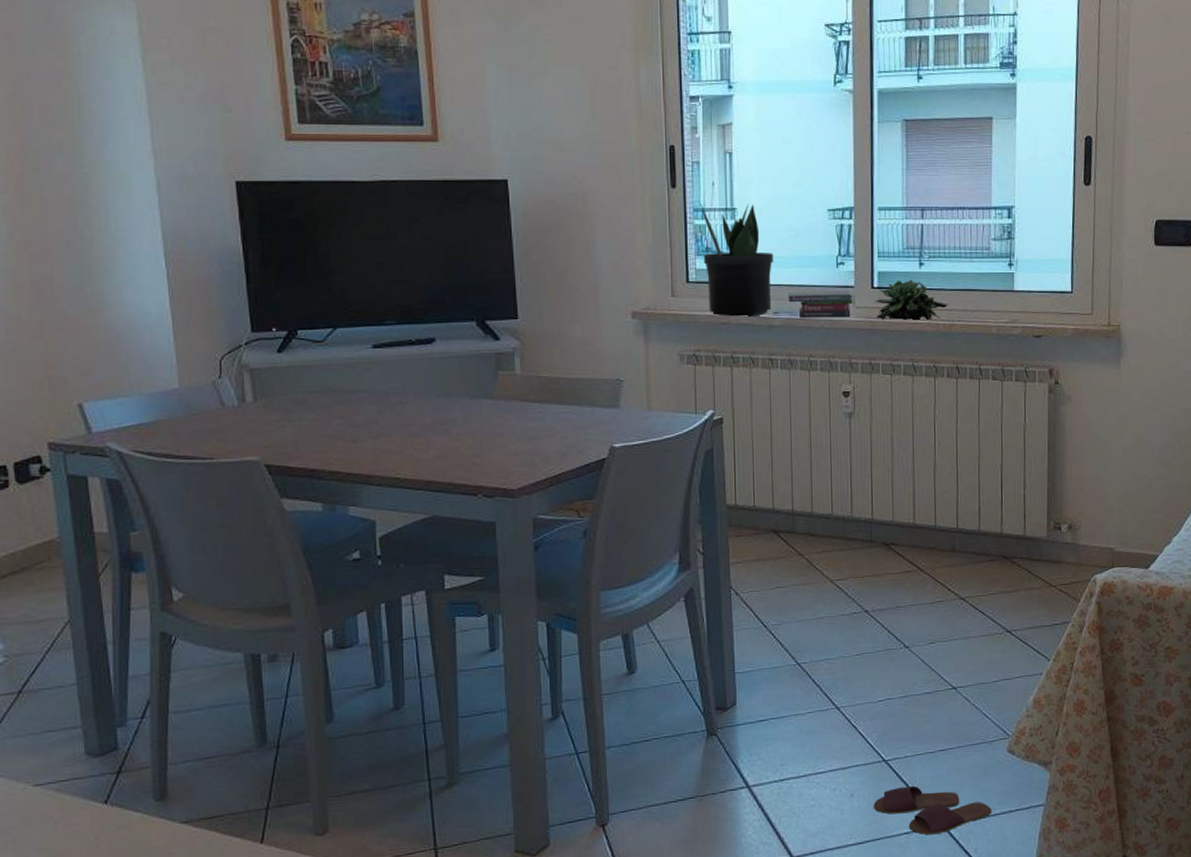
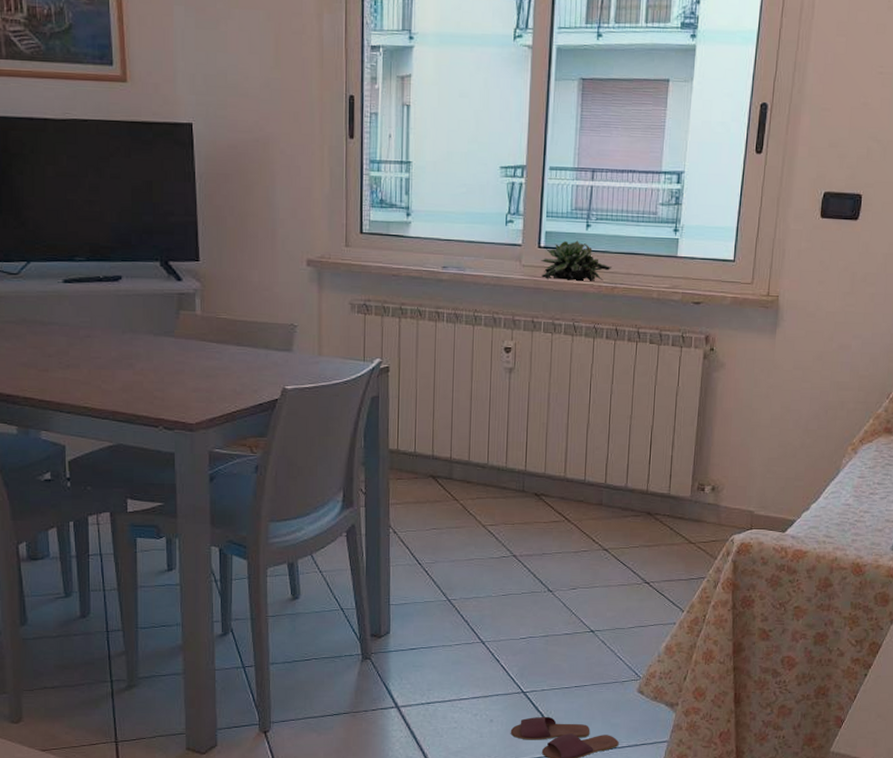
planter: present [700,203,773,317] -> none [377,154,445,270]
books: present [787,290,853,319] -> none [456,248,519,276]

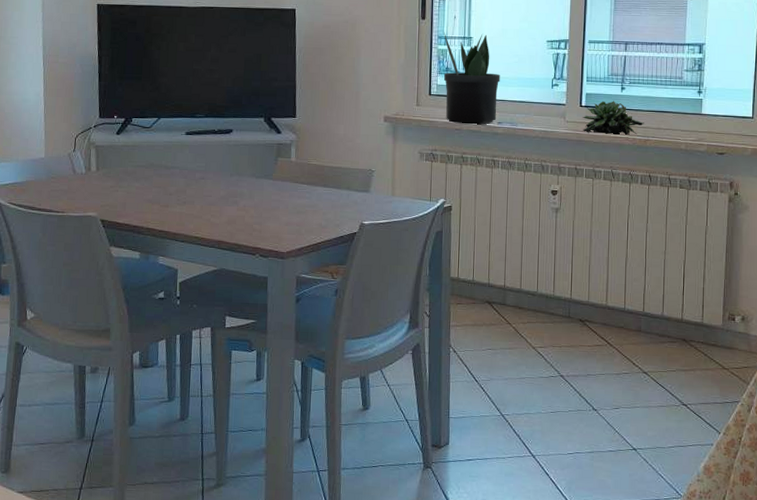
planter: none [377,154,445,270] -> present [443,32,500,125]

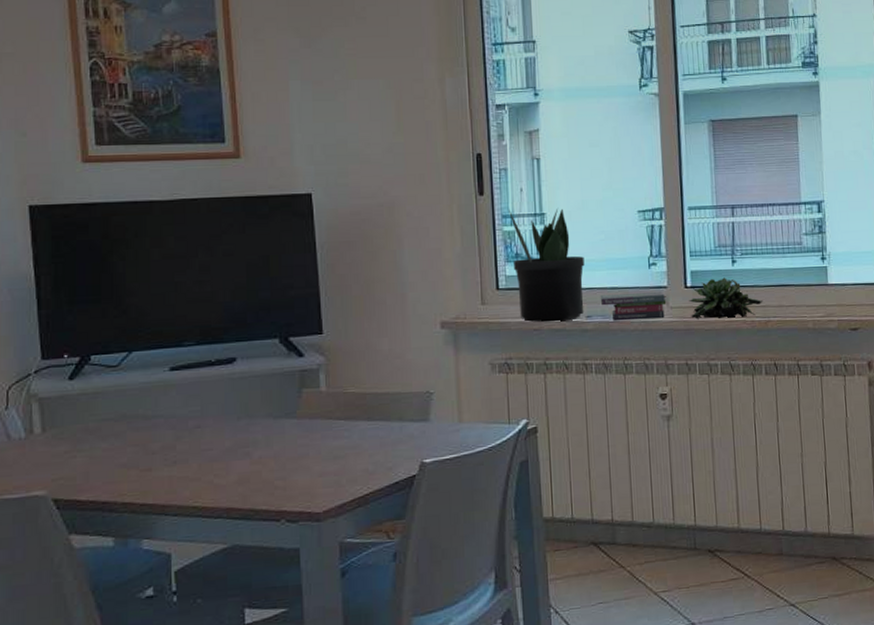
books: none [510,107,564,130] -> present [600,291,667,321]

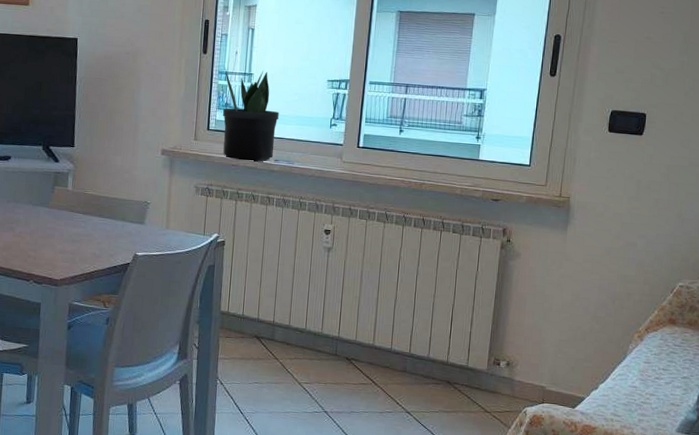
books: present [600,291,667,321] -> none [287,145,341,170]
succulent plant: present [689,277,763,321] -> none [359,143,421,178]

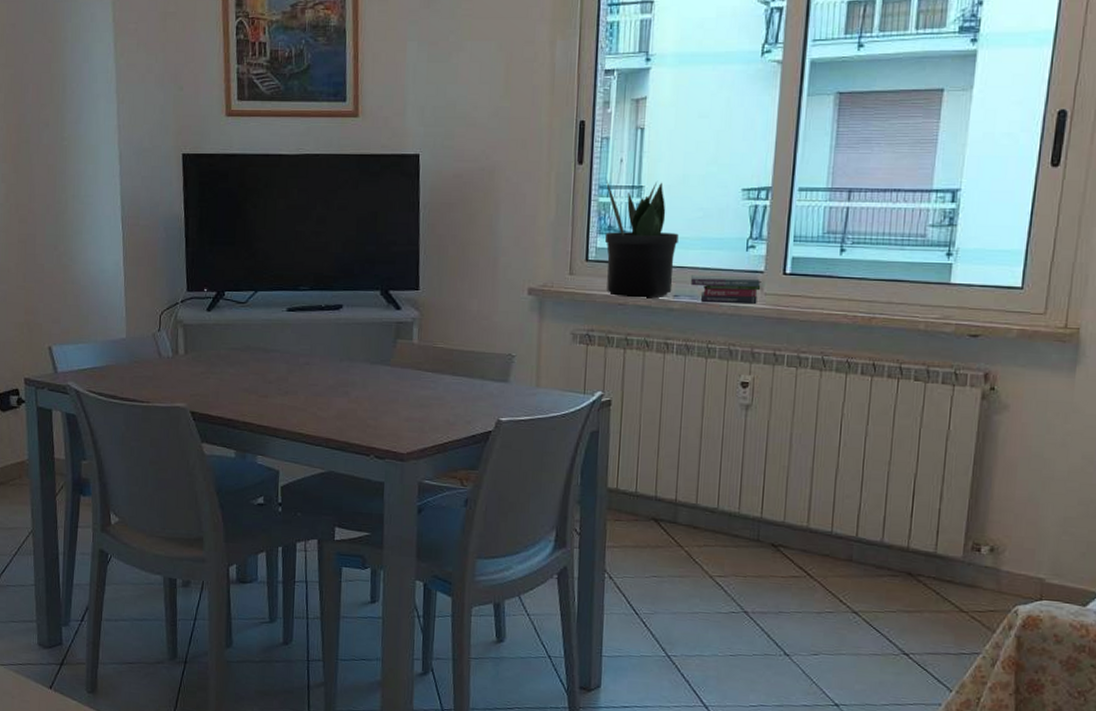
books: none [287,145,341,170] -> present [690,275,761,305]

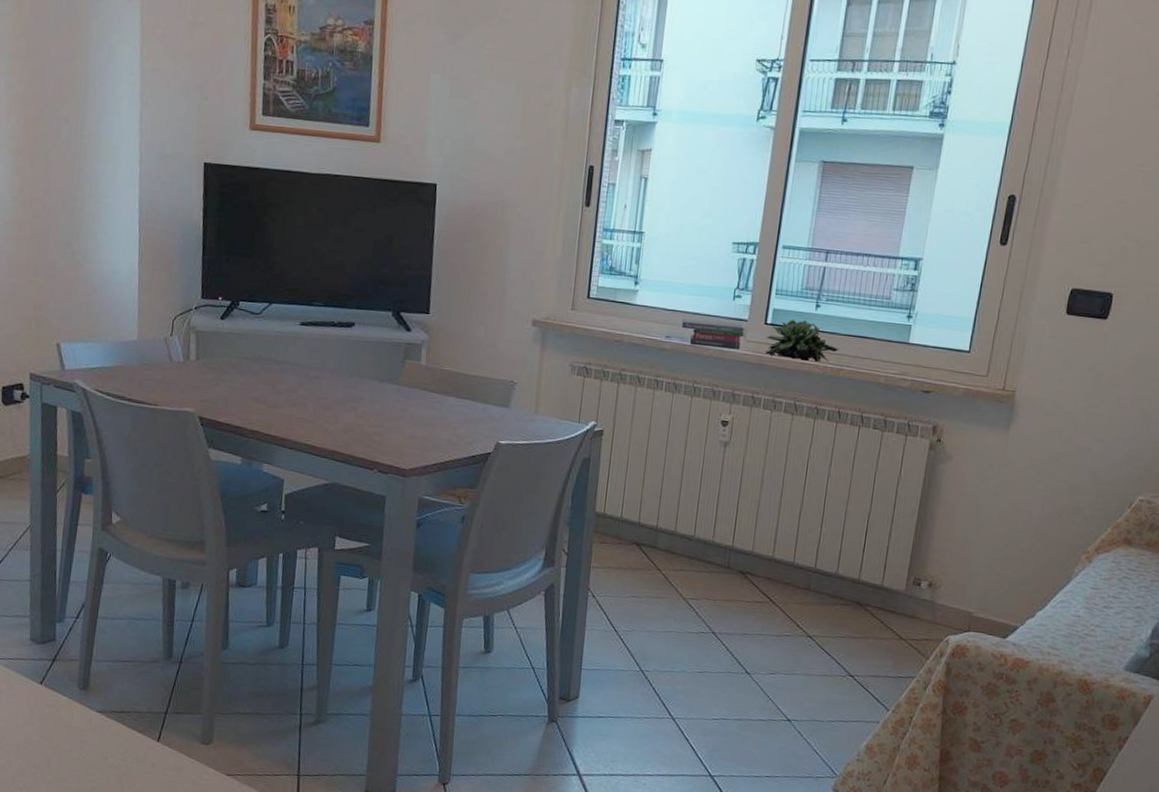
planter: present [604,180,679,298] -> none [605,223,674,338]
succulent plant: none [786,267,869,312] -> present [765,320,839,361]

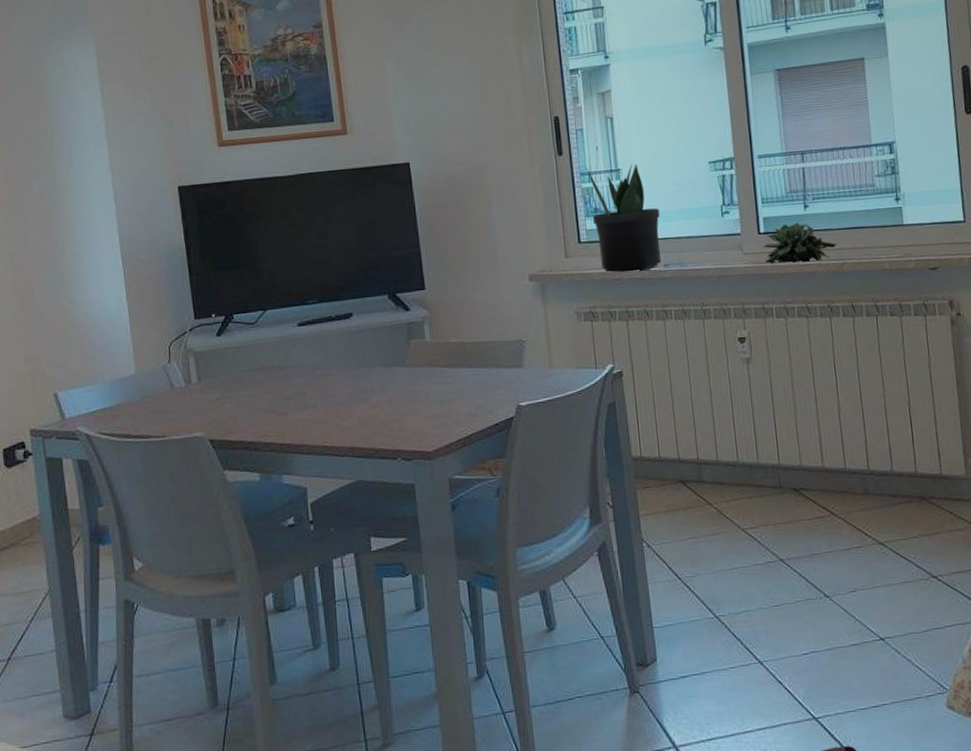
planter: none [605,223,674,338] -> present [586,163,661,273]
books: present [681,318,744,350] -> none [676,238,741,269]

